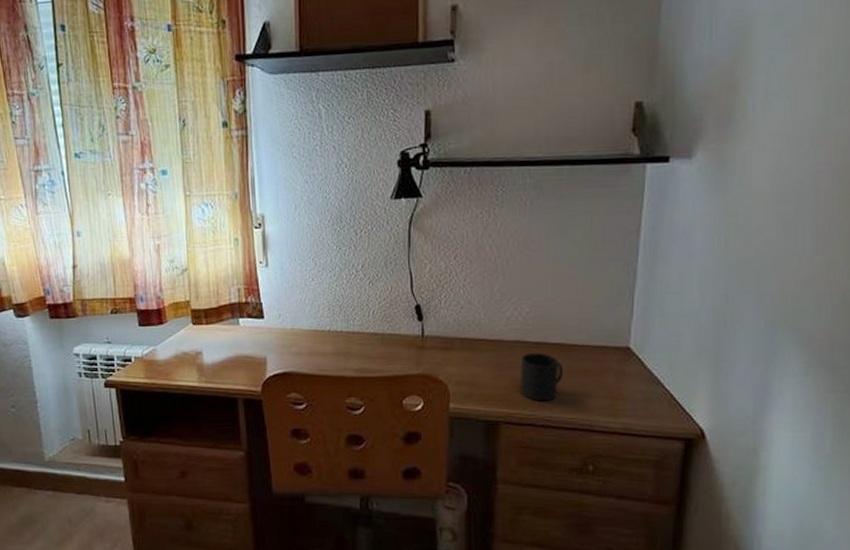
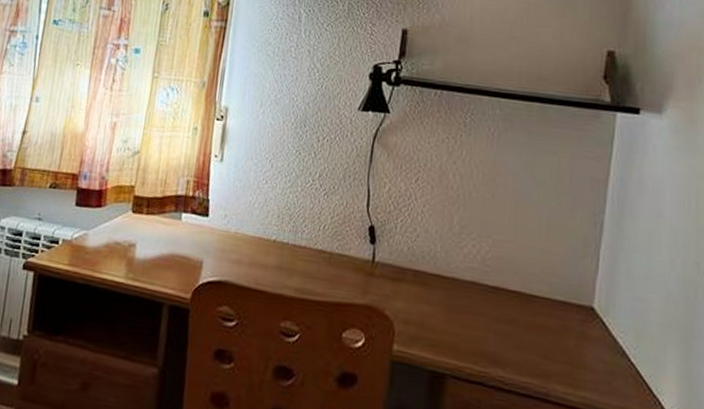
mug: present [519,353,564,402] -> none [471,297,521,358]

